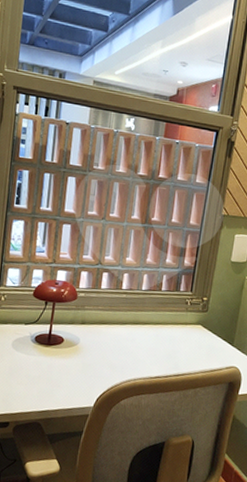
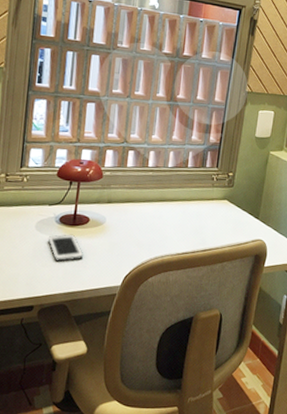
cell phone: none [23,353,58,380] -> present [48,234,84,262]

